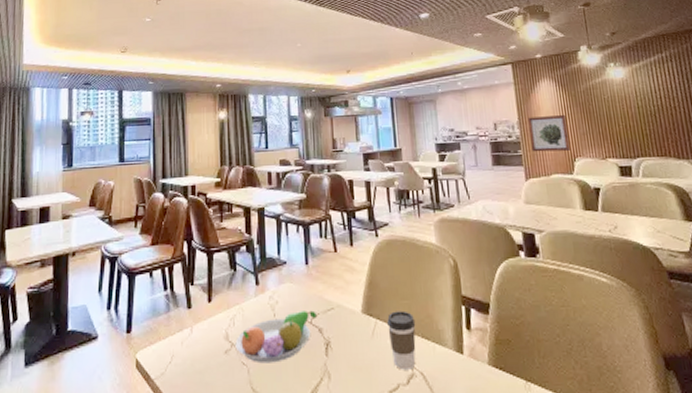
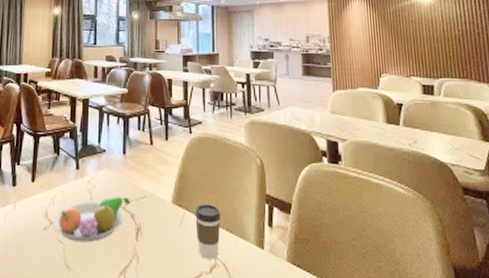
wall art: present [527,114,570,152] -> none [338,32,376,66]

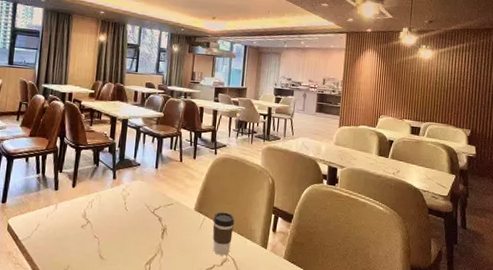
fruit bowl: present [53,197,130,243] -> none [90,203,159,239]

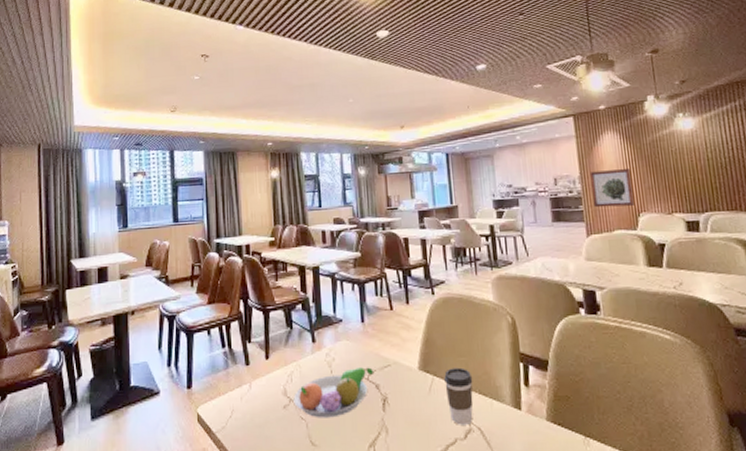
fruit bowl: none [90,203,159,239] -> present [293,367,373,418]
wall art: none [348,78,380,109] -> present [589,168,634,208]

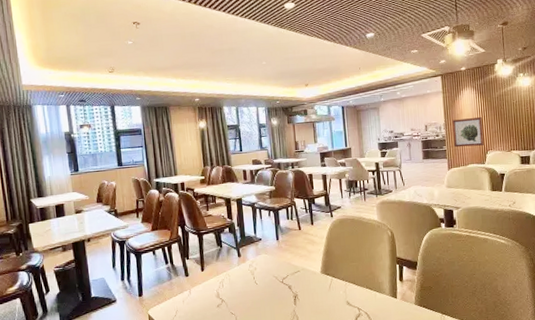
fruit bowl: present [293,367,373,418] -> none [225,273,286,313]
coffee cup: present [444,367,474,425] -> none [340,270,362,312]

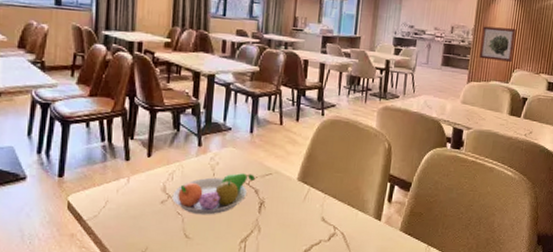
fruit bowl: none [225,273,286,313] -> present [172,173,255,215]

